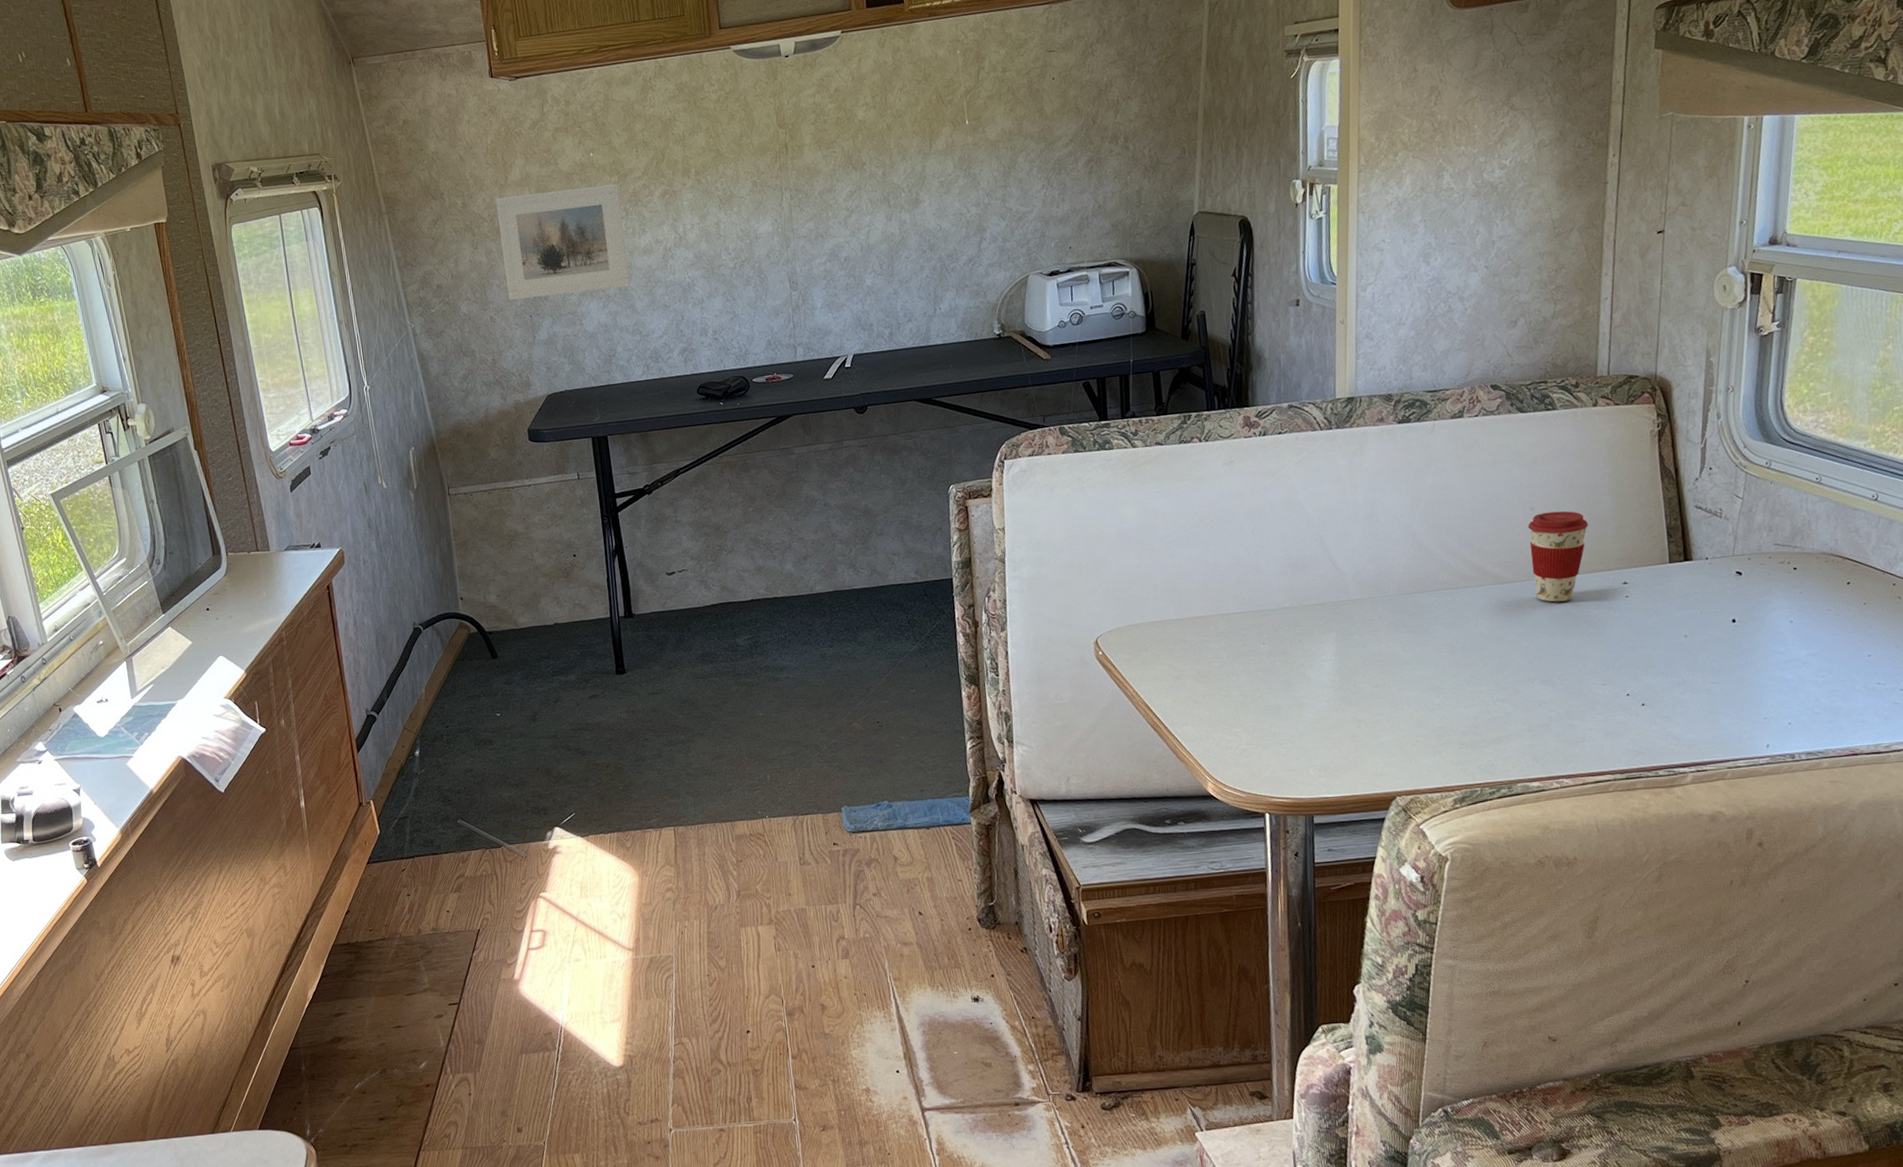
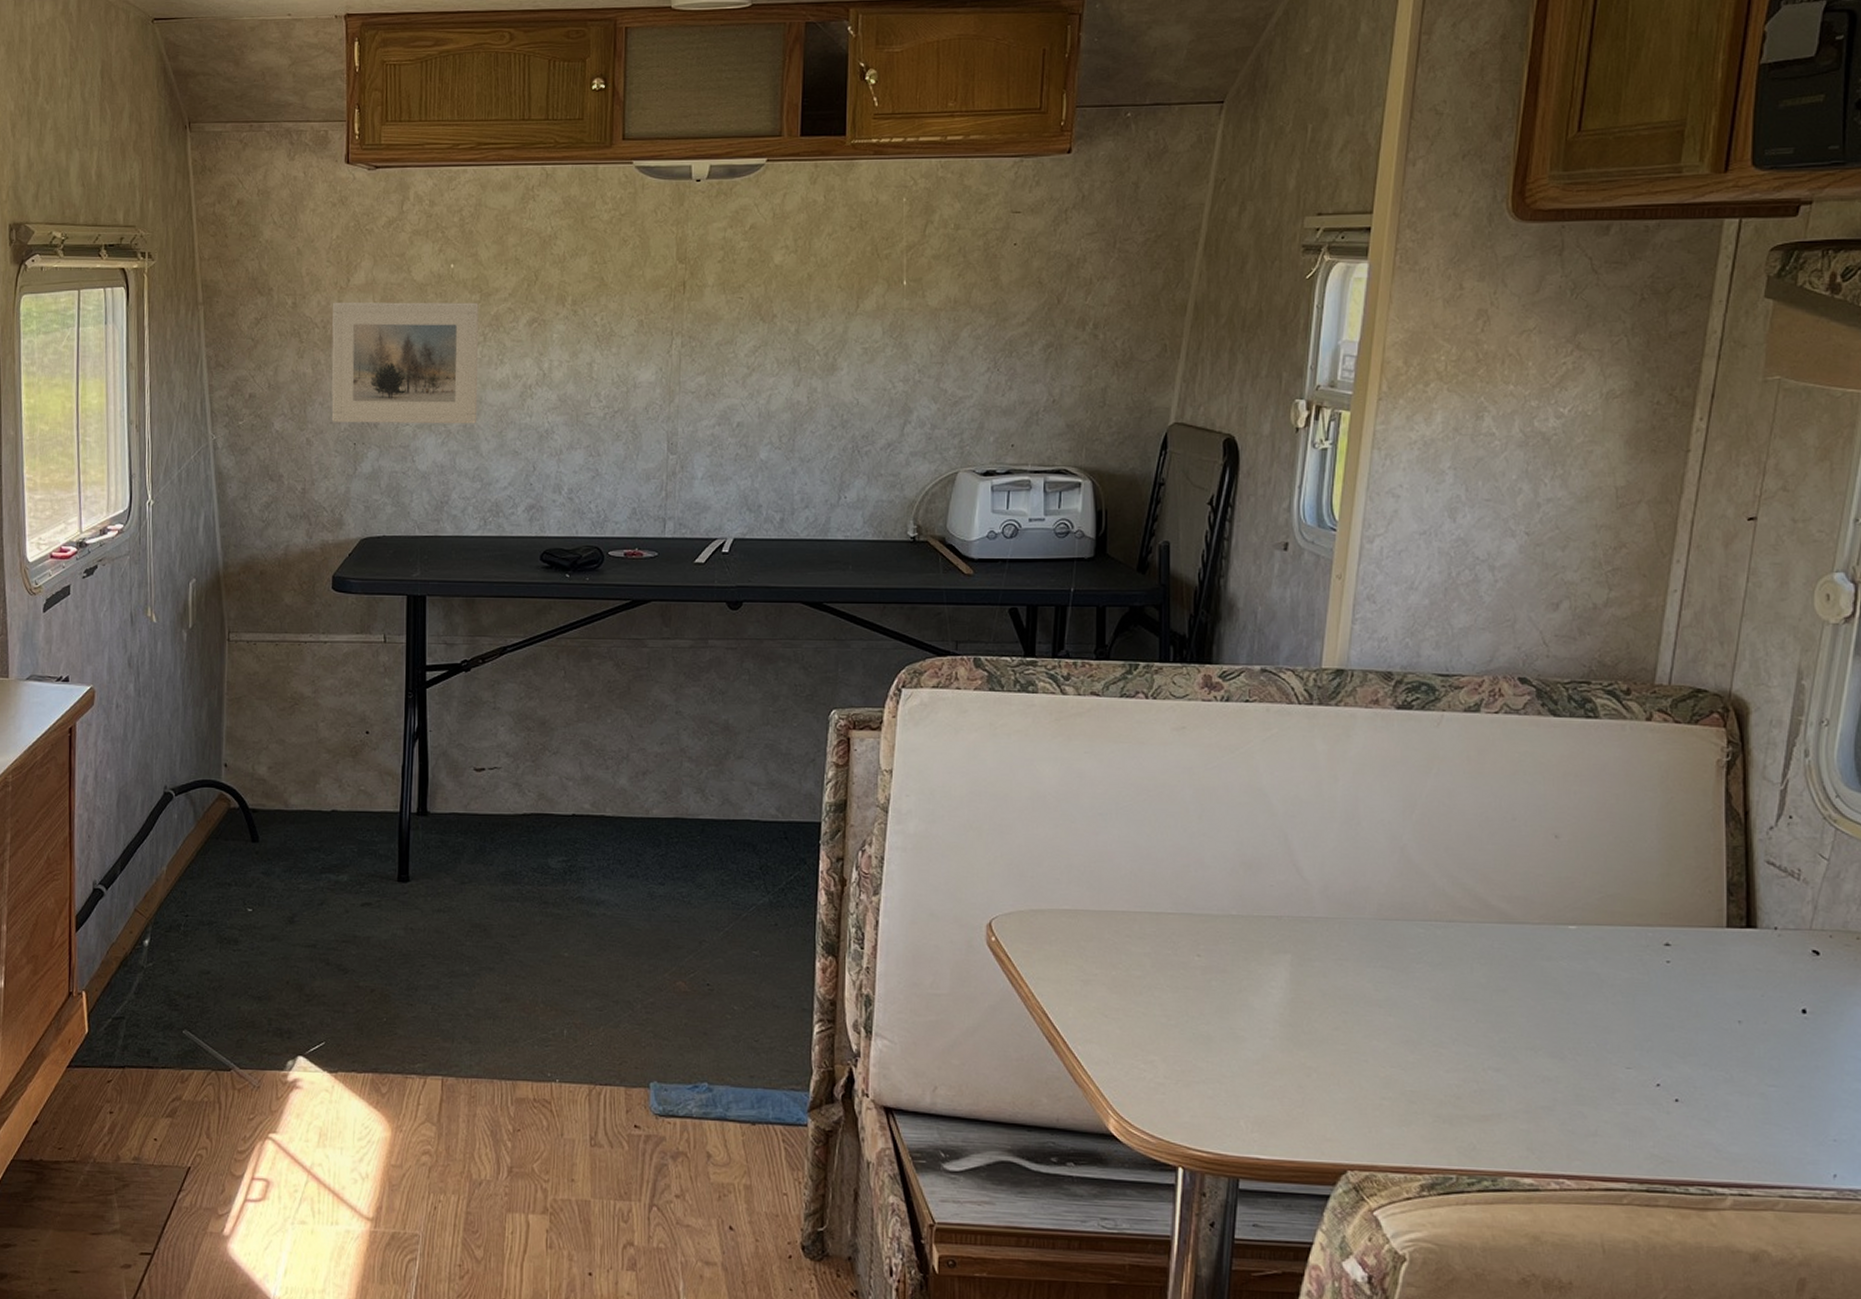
coffee cup: present [1528,510,1588,603] -> none [1549,843,1626,957]

